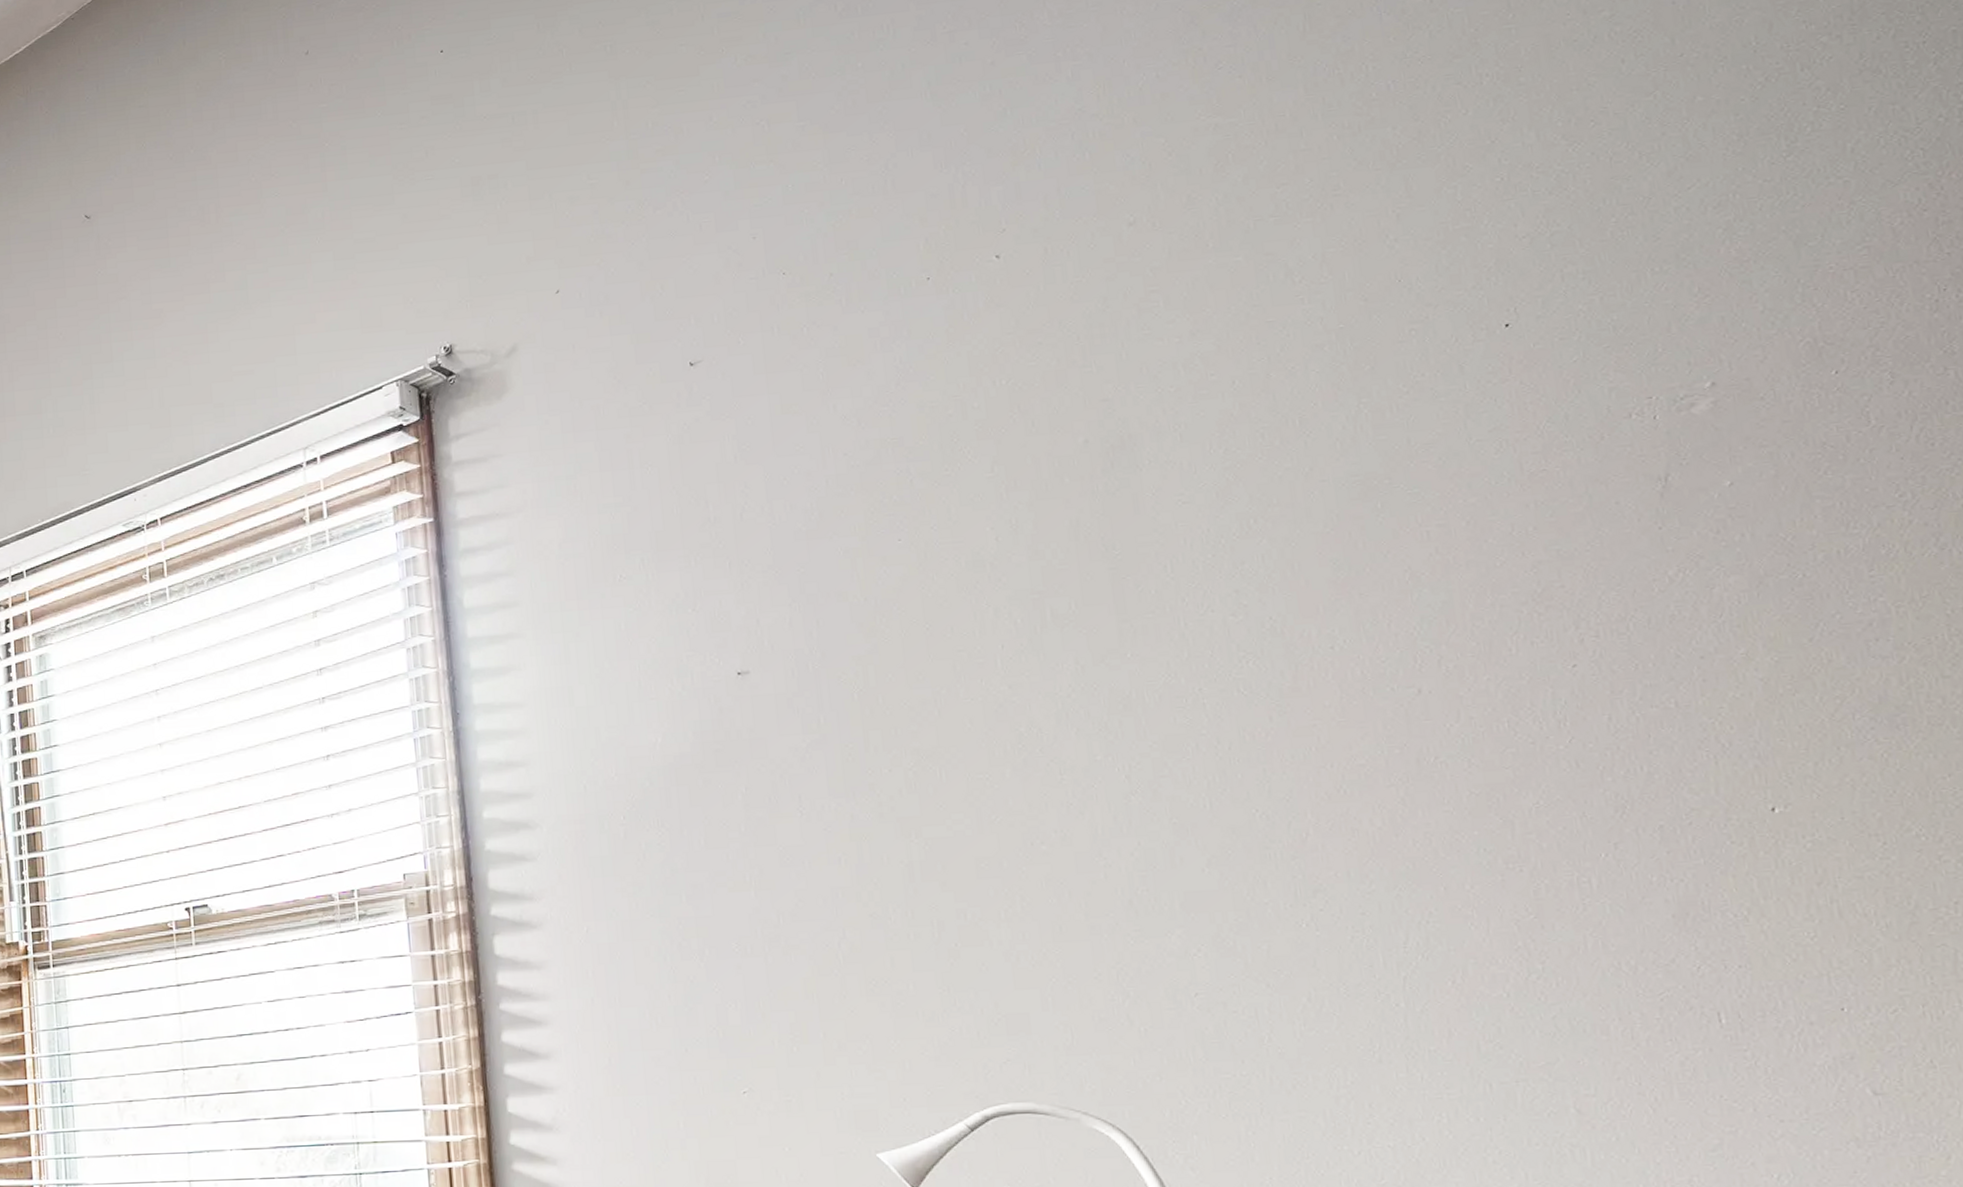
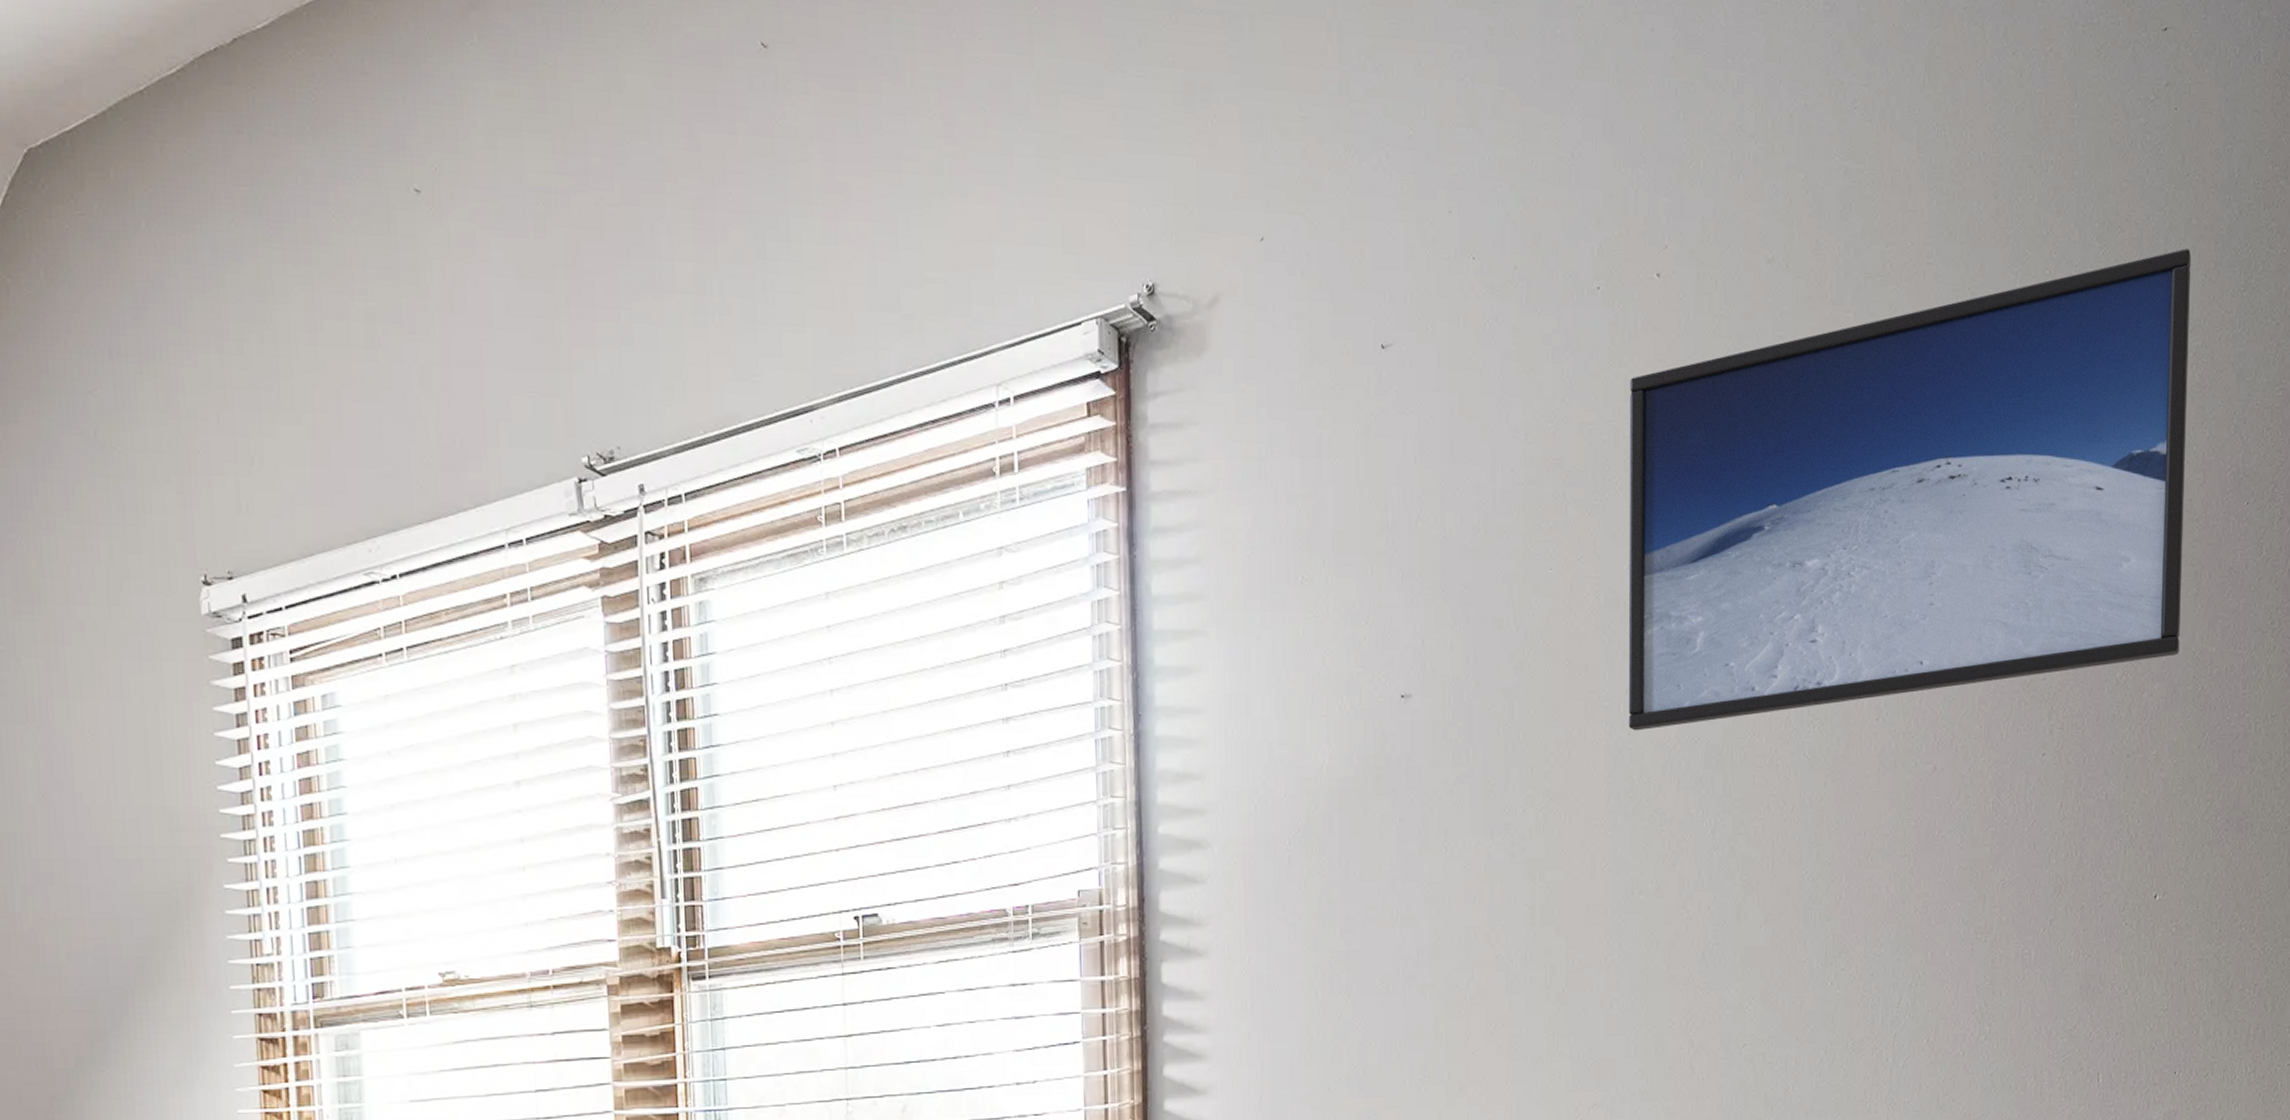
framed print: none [975,127,1761,684] -> present [1628,249,2192,731]

